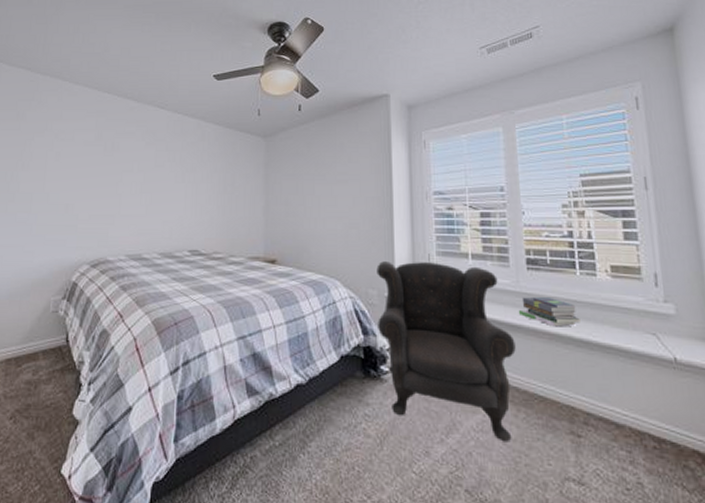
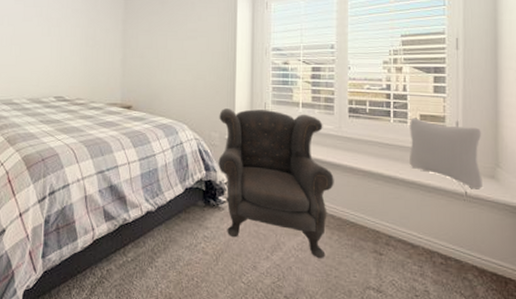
books: present [518,297,580,327] -> none [338,140,390,166]
cushion: none [599,269,694,355] -> present [410,117,482,190]

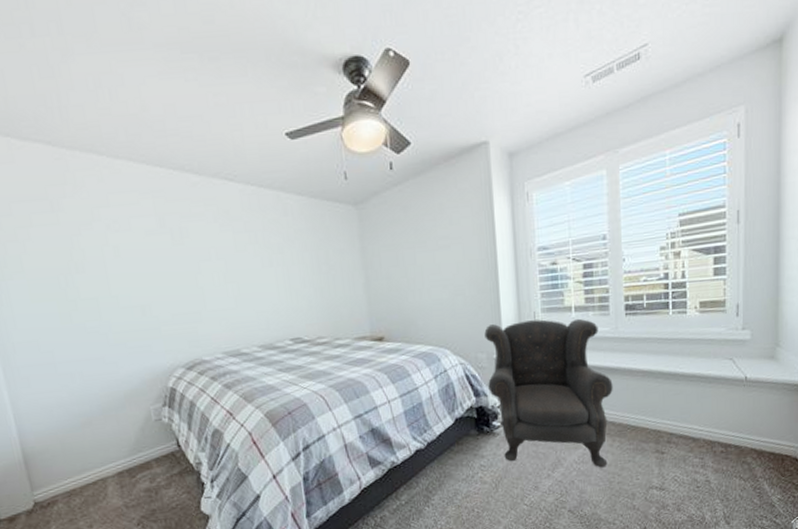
cushion: present [410,117,482,190] -> none [689,306,763,373]

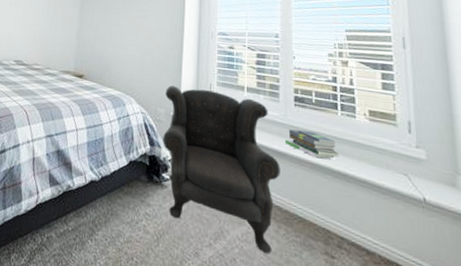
books: none [616,339,670,365] -> present [284,129,339,159]

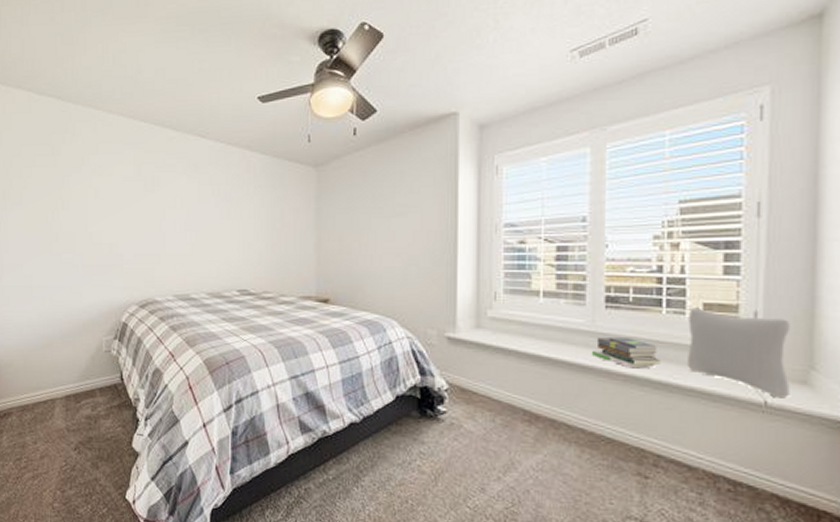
armchair: present [163,85,280,253] -> none [436,300,585,480]
cushion: none [358,112,443,197] -> present [688,307,791,399]

